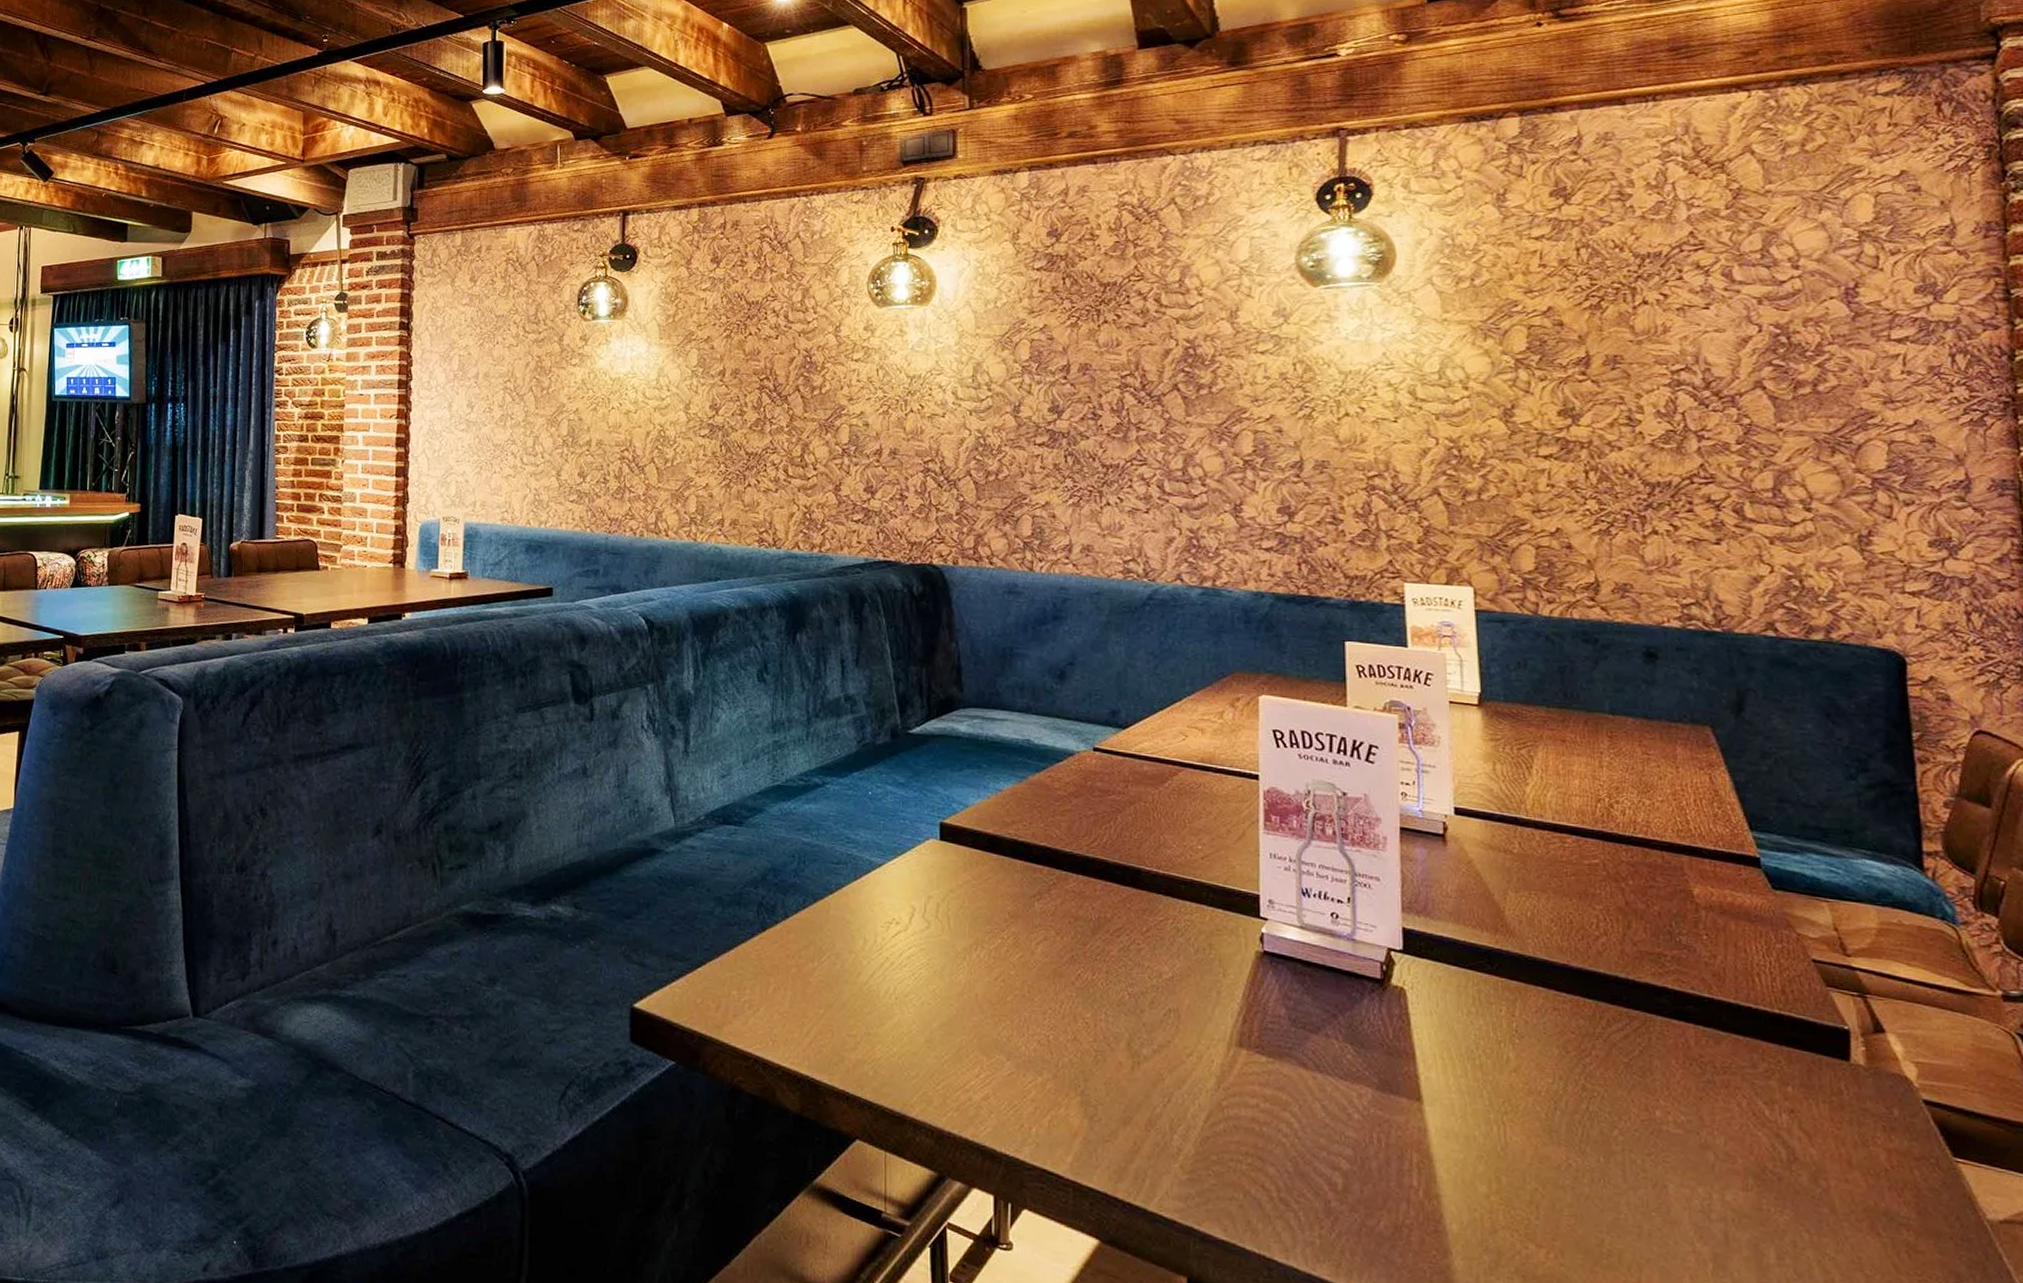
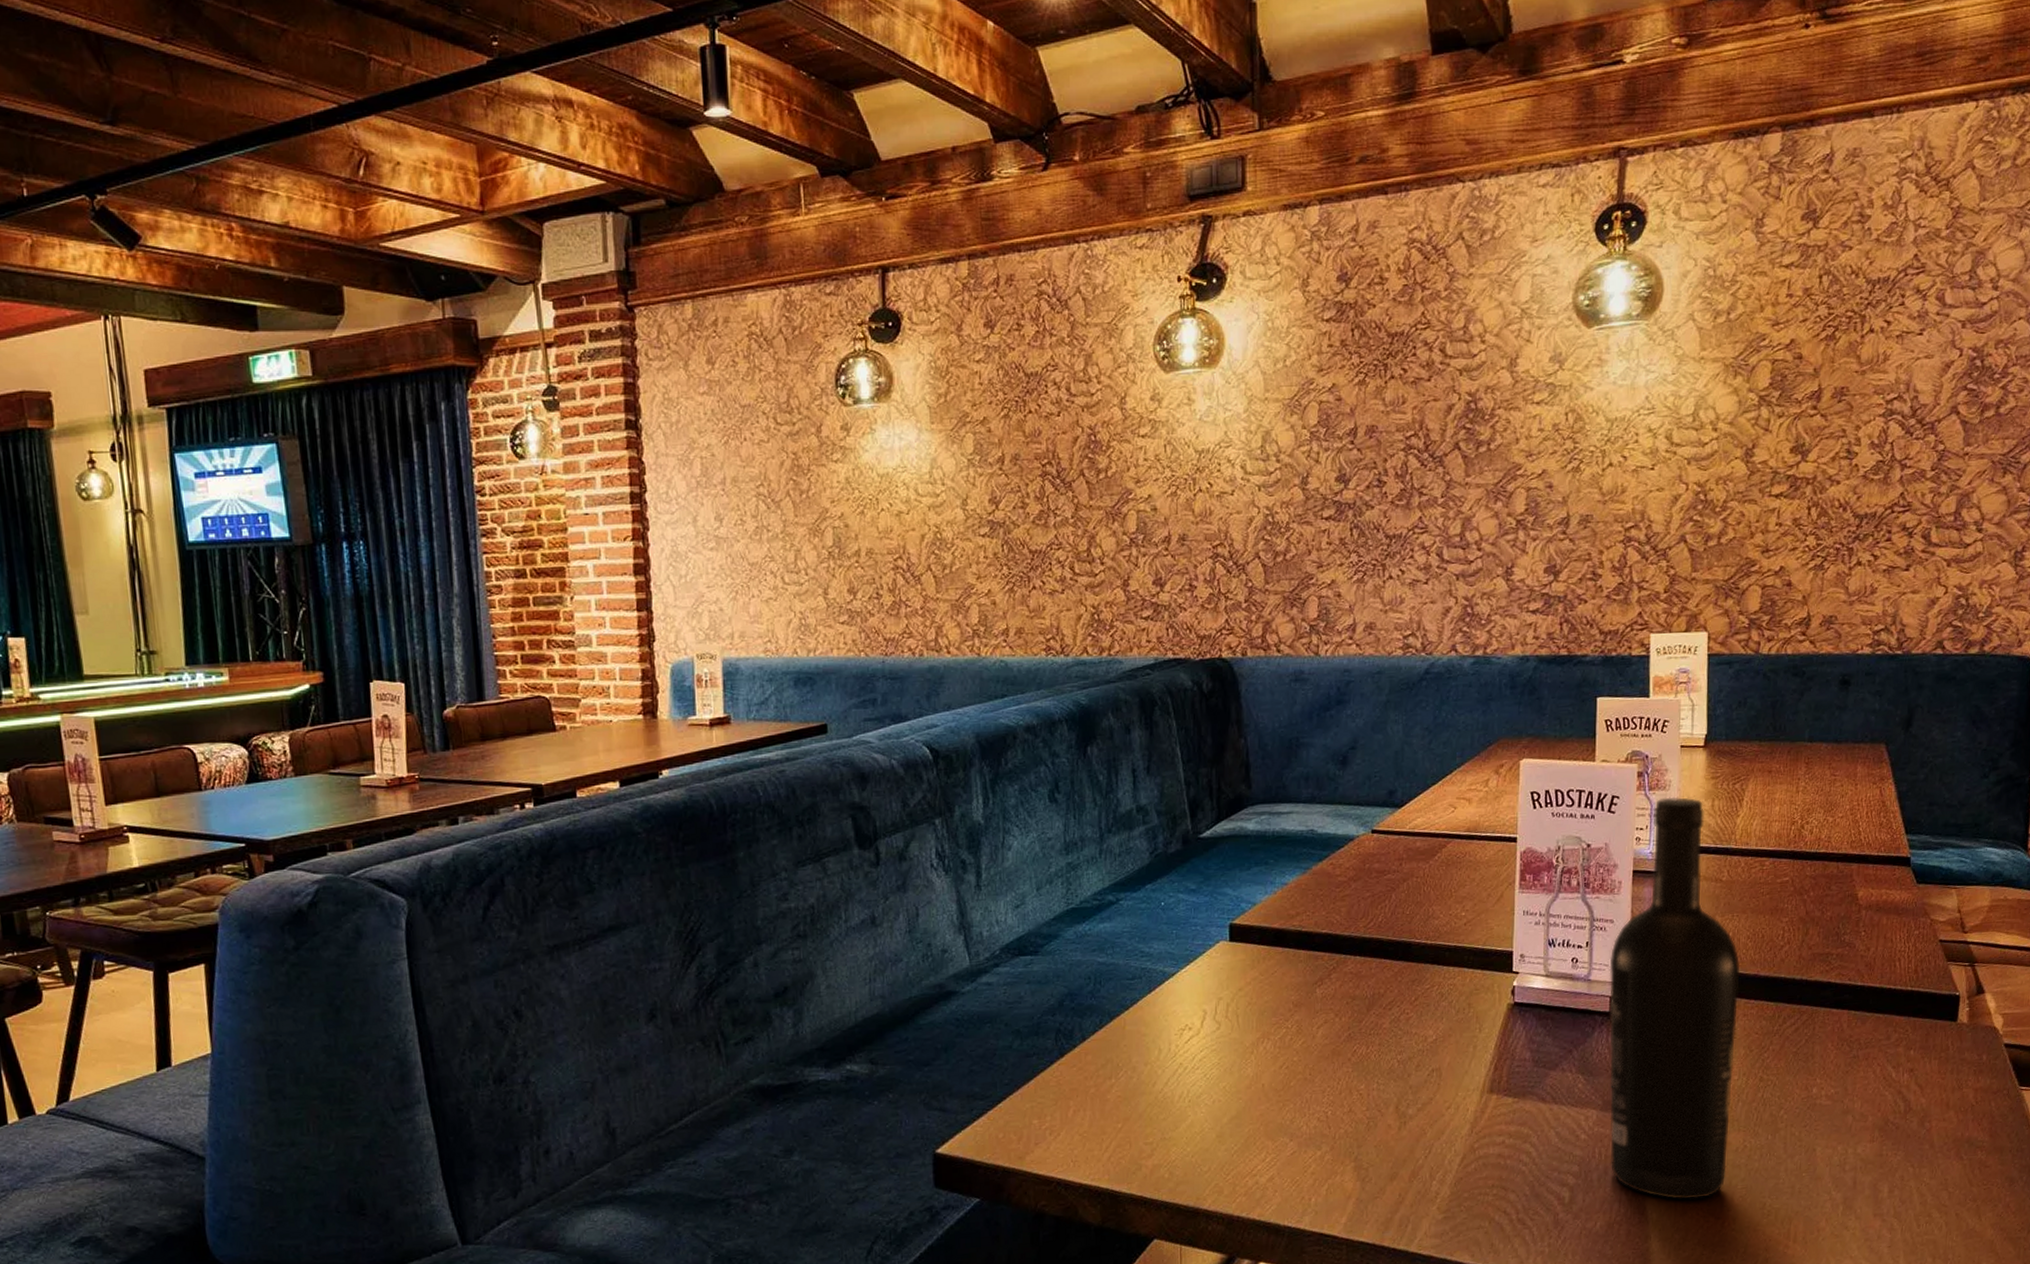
wine bottle: none [1377,753,1547,1219] -> present [1609,797,1740,1200]

